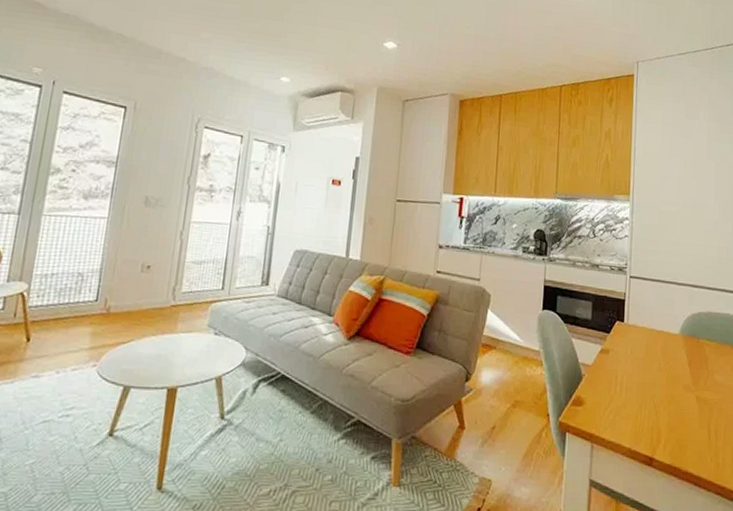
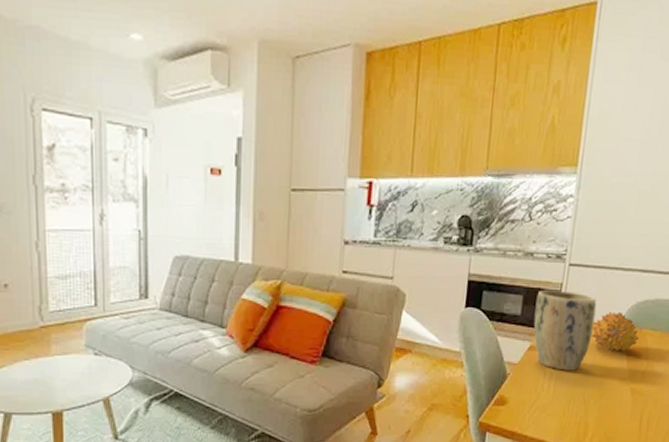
plant pot: none [603,298,657,375] -> present [533,289,597,371]
fruit: none [655,321,697,359] -> present [591,311,639,351]

